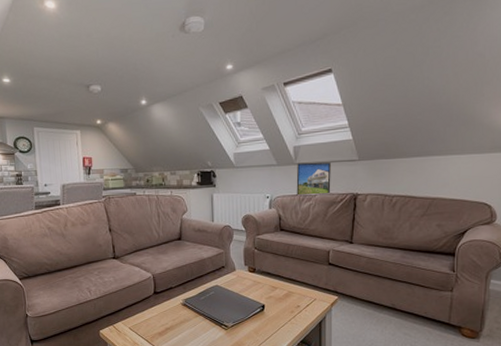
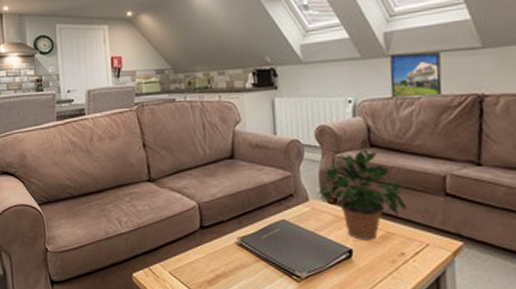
potted plant: none [242,229,303,298] -> present [318,144,407,240]

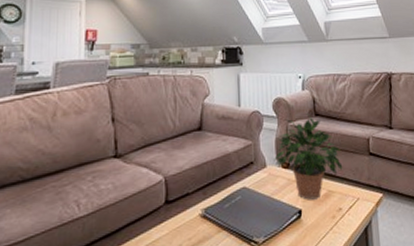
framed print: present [390,52,442,99] -> none [329,39,365,75]

